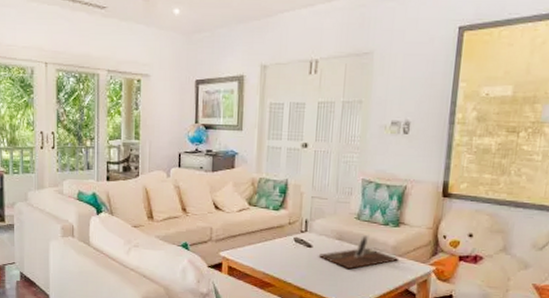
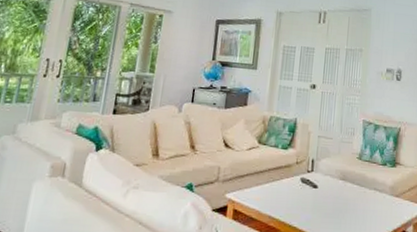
decorative tray: present [319,234,398,270] -> none [324,174,396,211]

